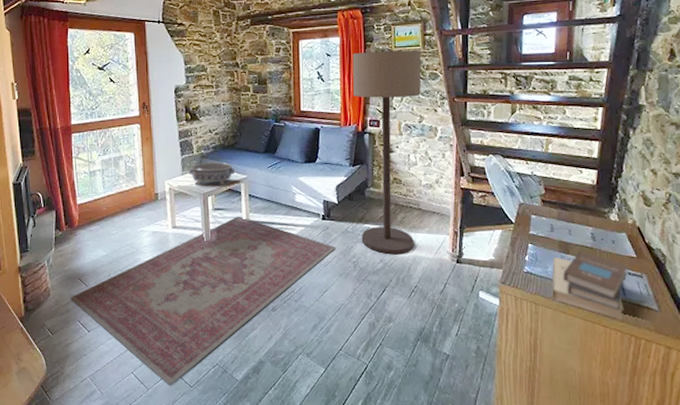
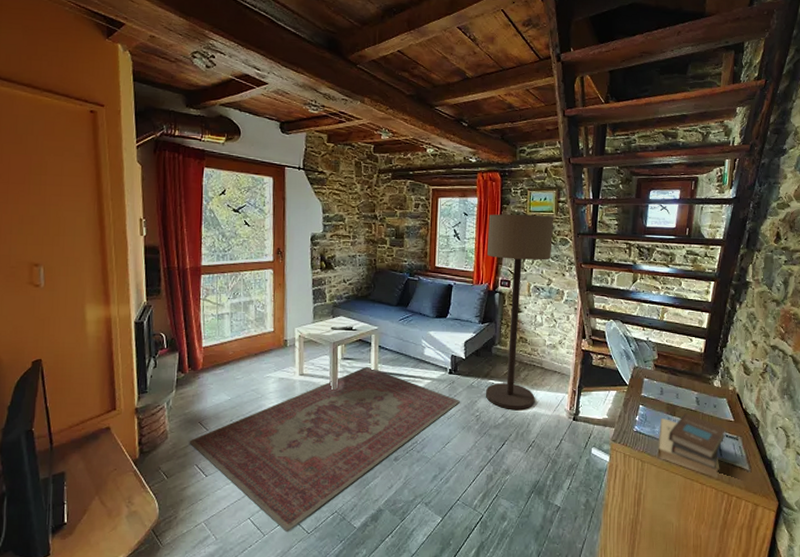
decorative bowl: present [188,162,236,186] -> none [319,312,367,335]

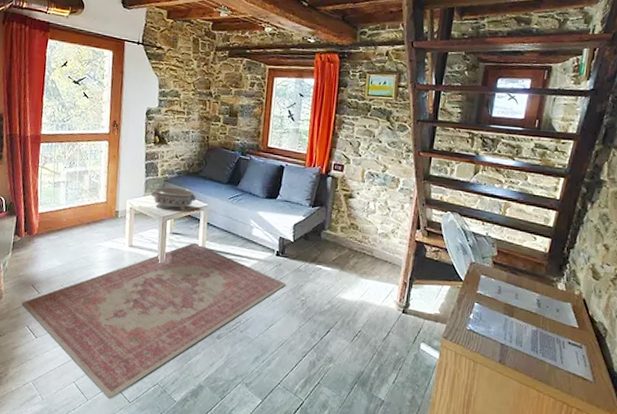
decorative bowl: none [319,312,367,335] -> present [150,186,197,211]
floor lamp: present [485,214,553,411] -> none [312,96,392,298]
books: present [657,413,727,478] -> none [491,315,570,387]

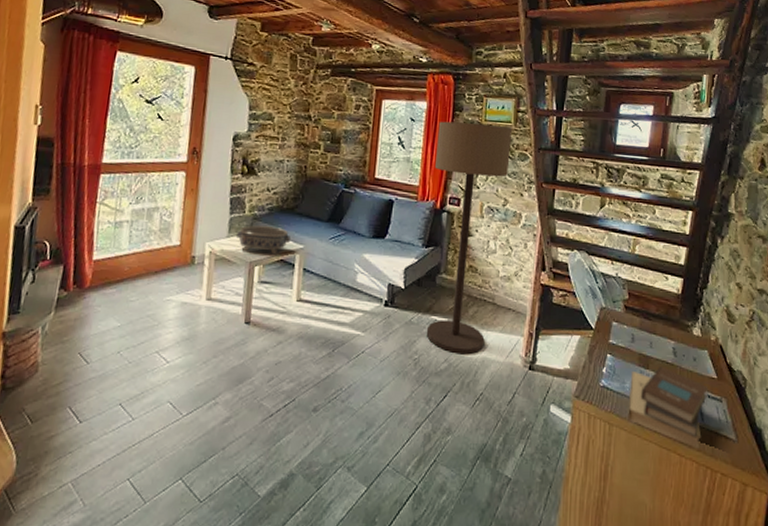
rug: present [21,242,286,399] -> none [63,292,396,498]
floor lamp: none [312,96,392,298] -> present [426,121,512,355]
books: none [491,315,570,387] -> present [628,366,709,449]

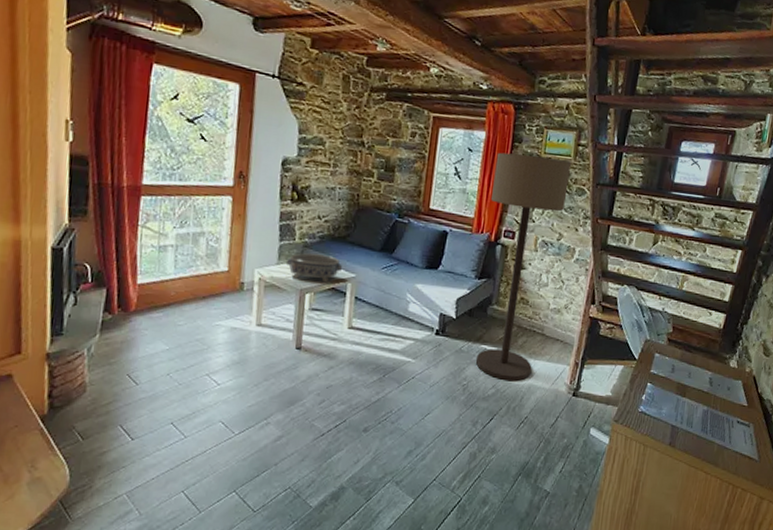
books: present [628,366,709,449] -> none [661,394,739,468]

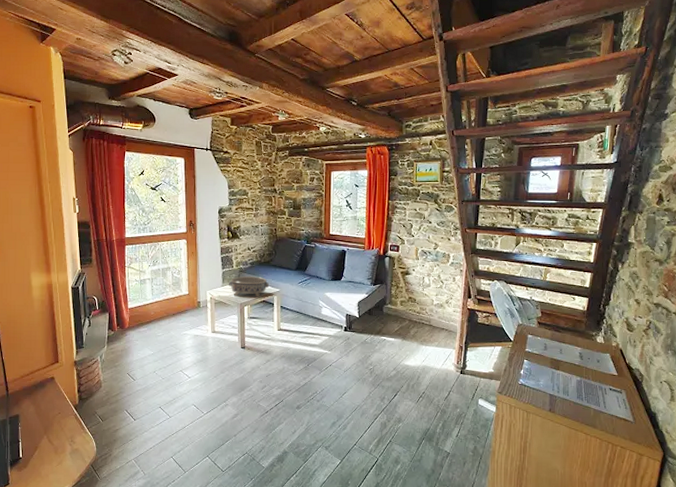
floor lamp: present [475,152,571,382] -> none [377,184,439,364]

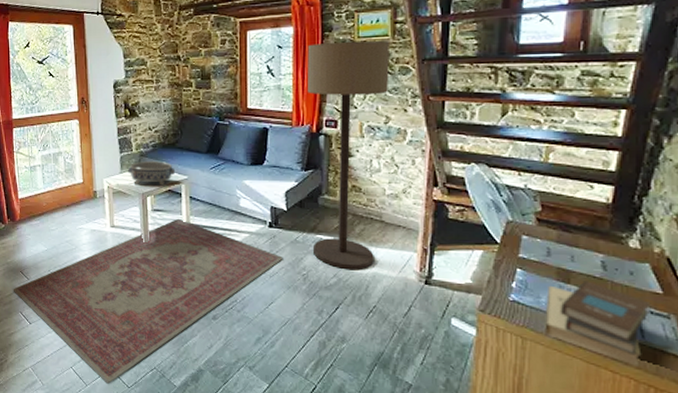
rug: none [119,324,355,469] -> present [13,218,283,384]
floor lamp: none [377,184,439,364] -> present [307,40,389,270]
books: none [542,367,610,429] -> present [545,280,651,367]

